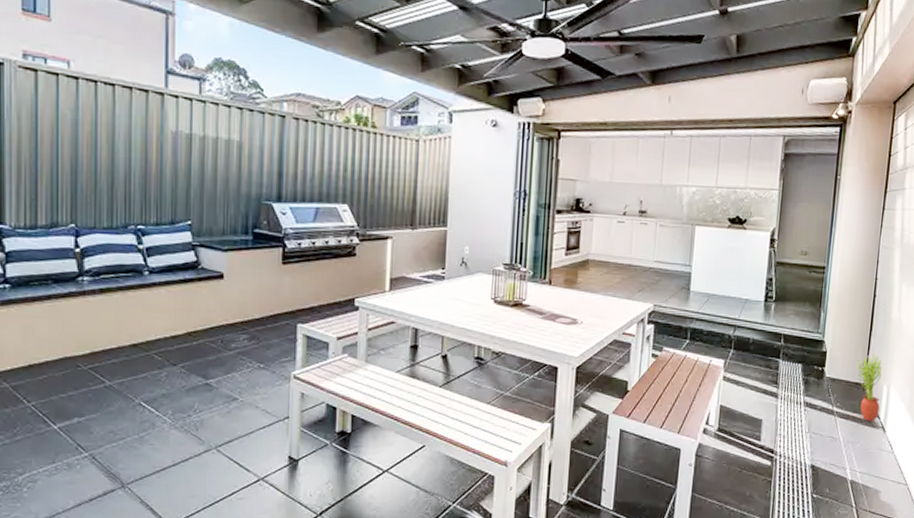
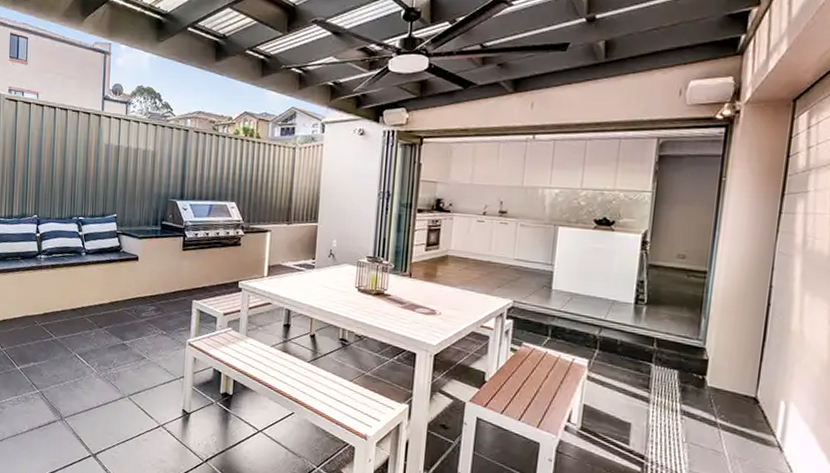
potted plant: present [857,354,882,422] -> none [746,366,779,439]

